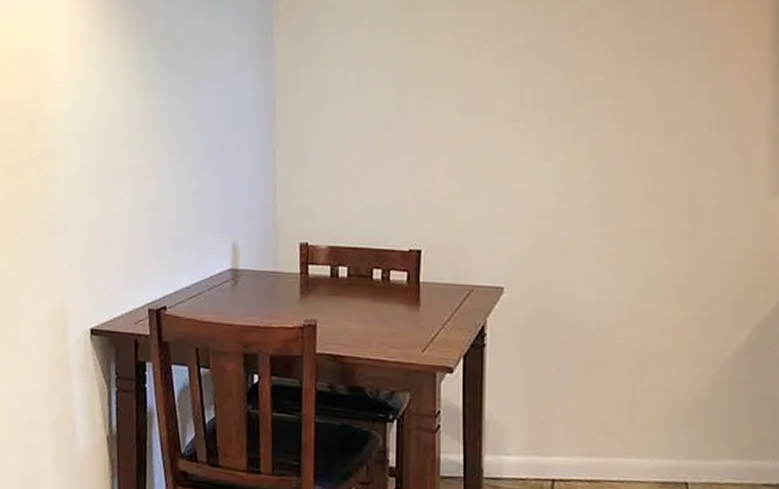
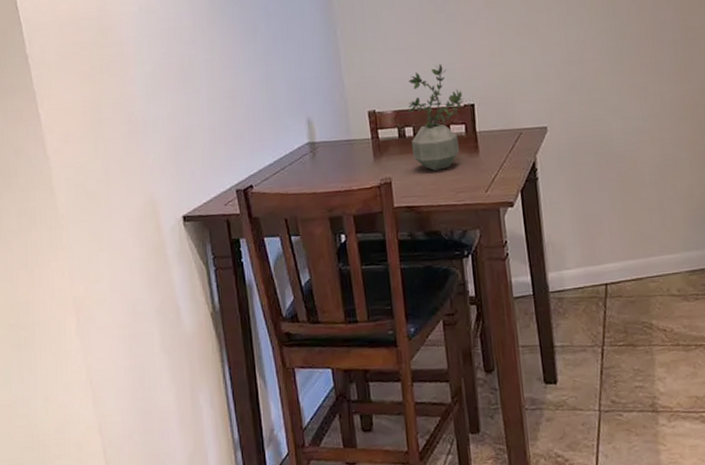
potted plant: none [344,200,410,319] -> present [408,64,464,171]

